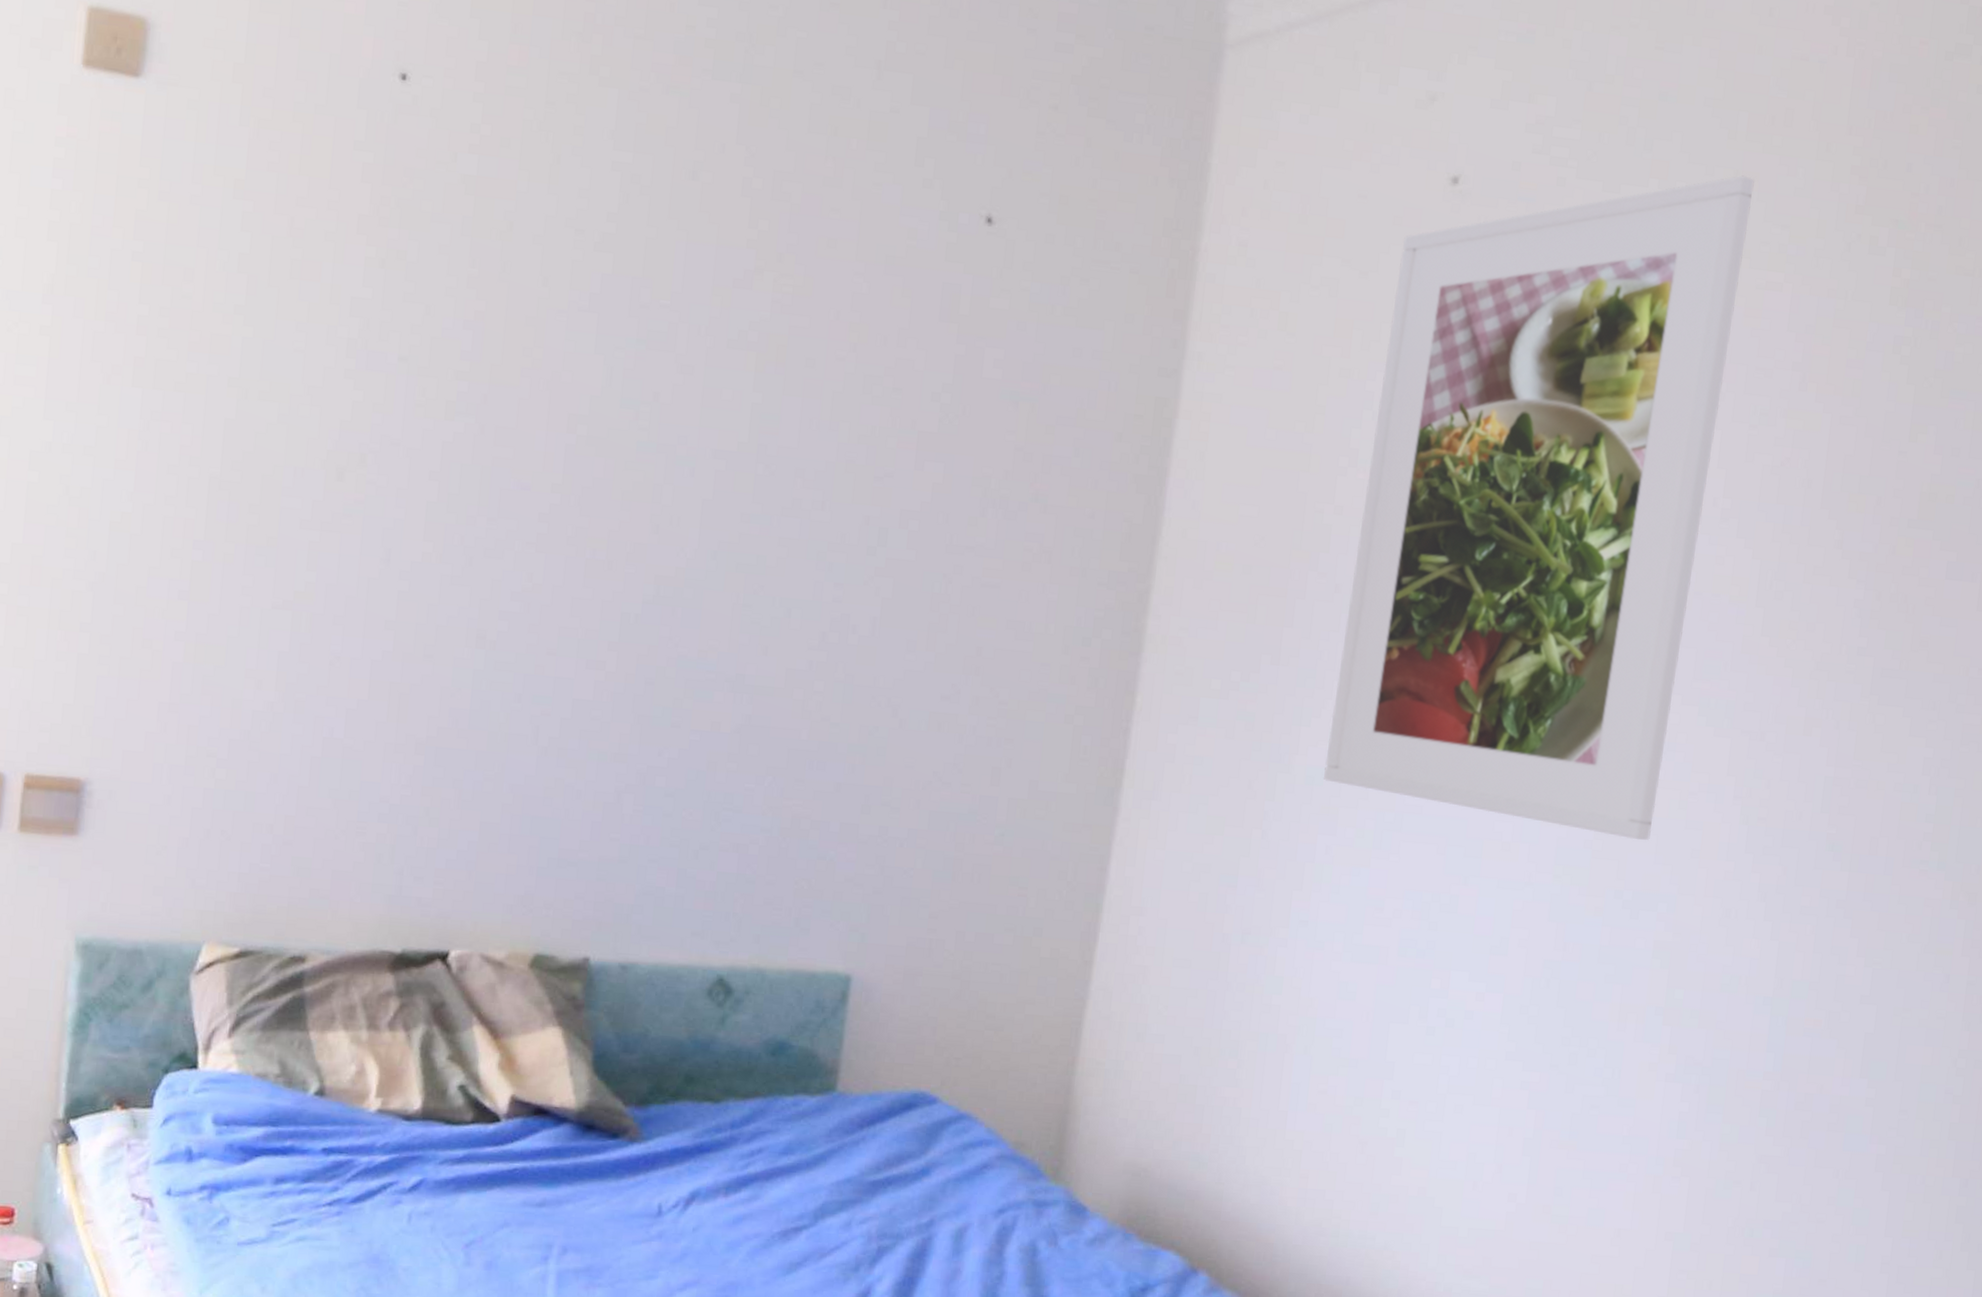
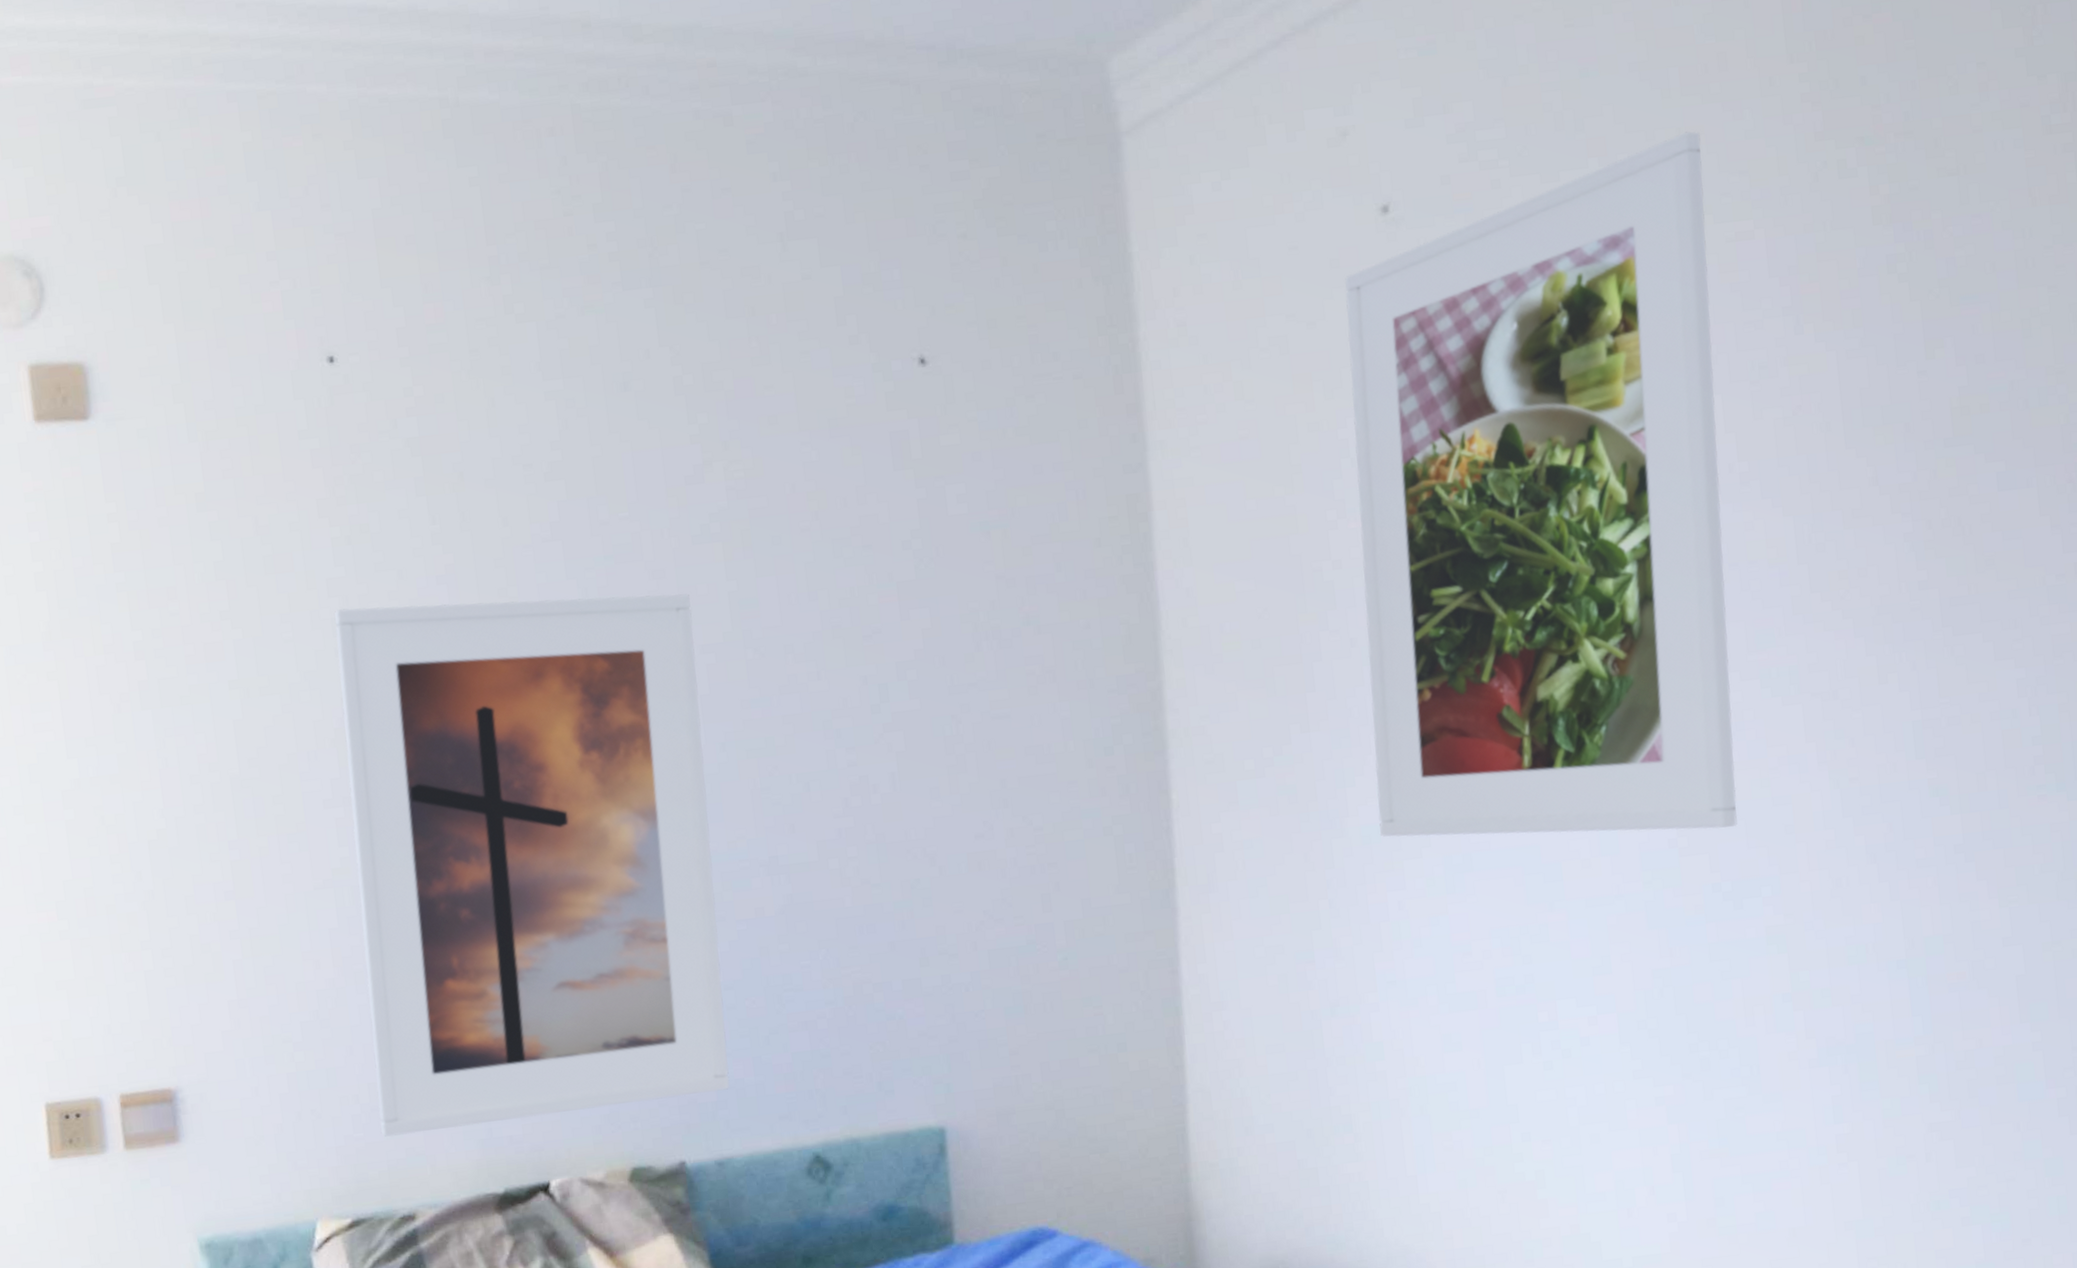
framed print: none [288,330,713,896] -> present [334,593,730,1137]

